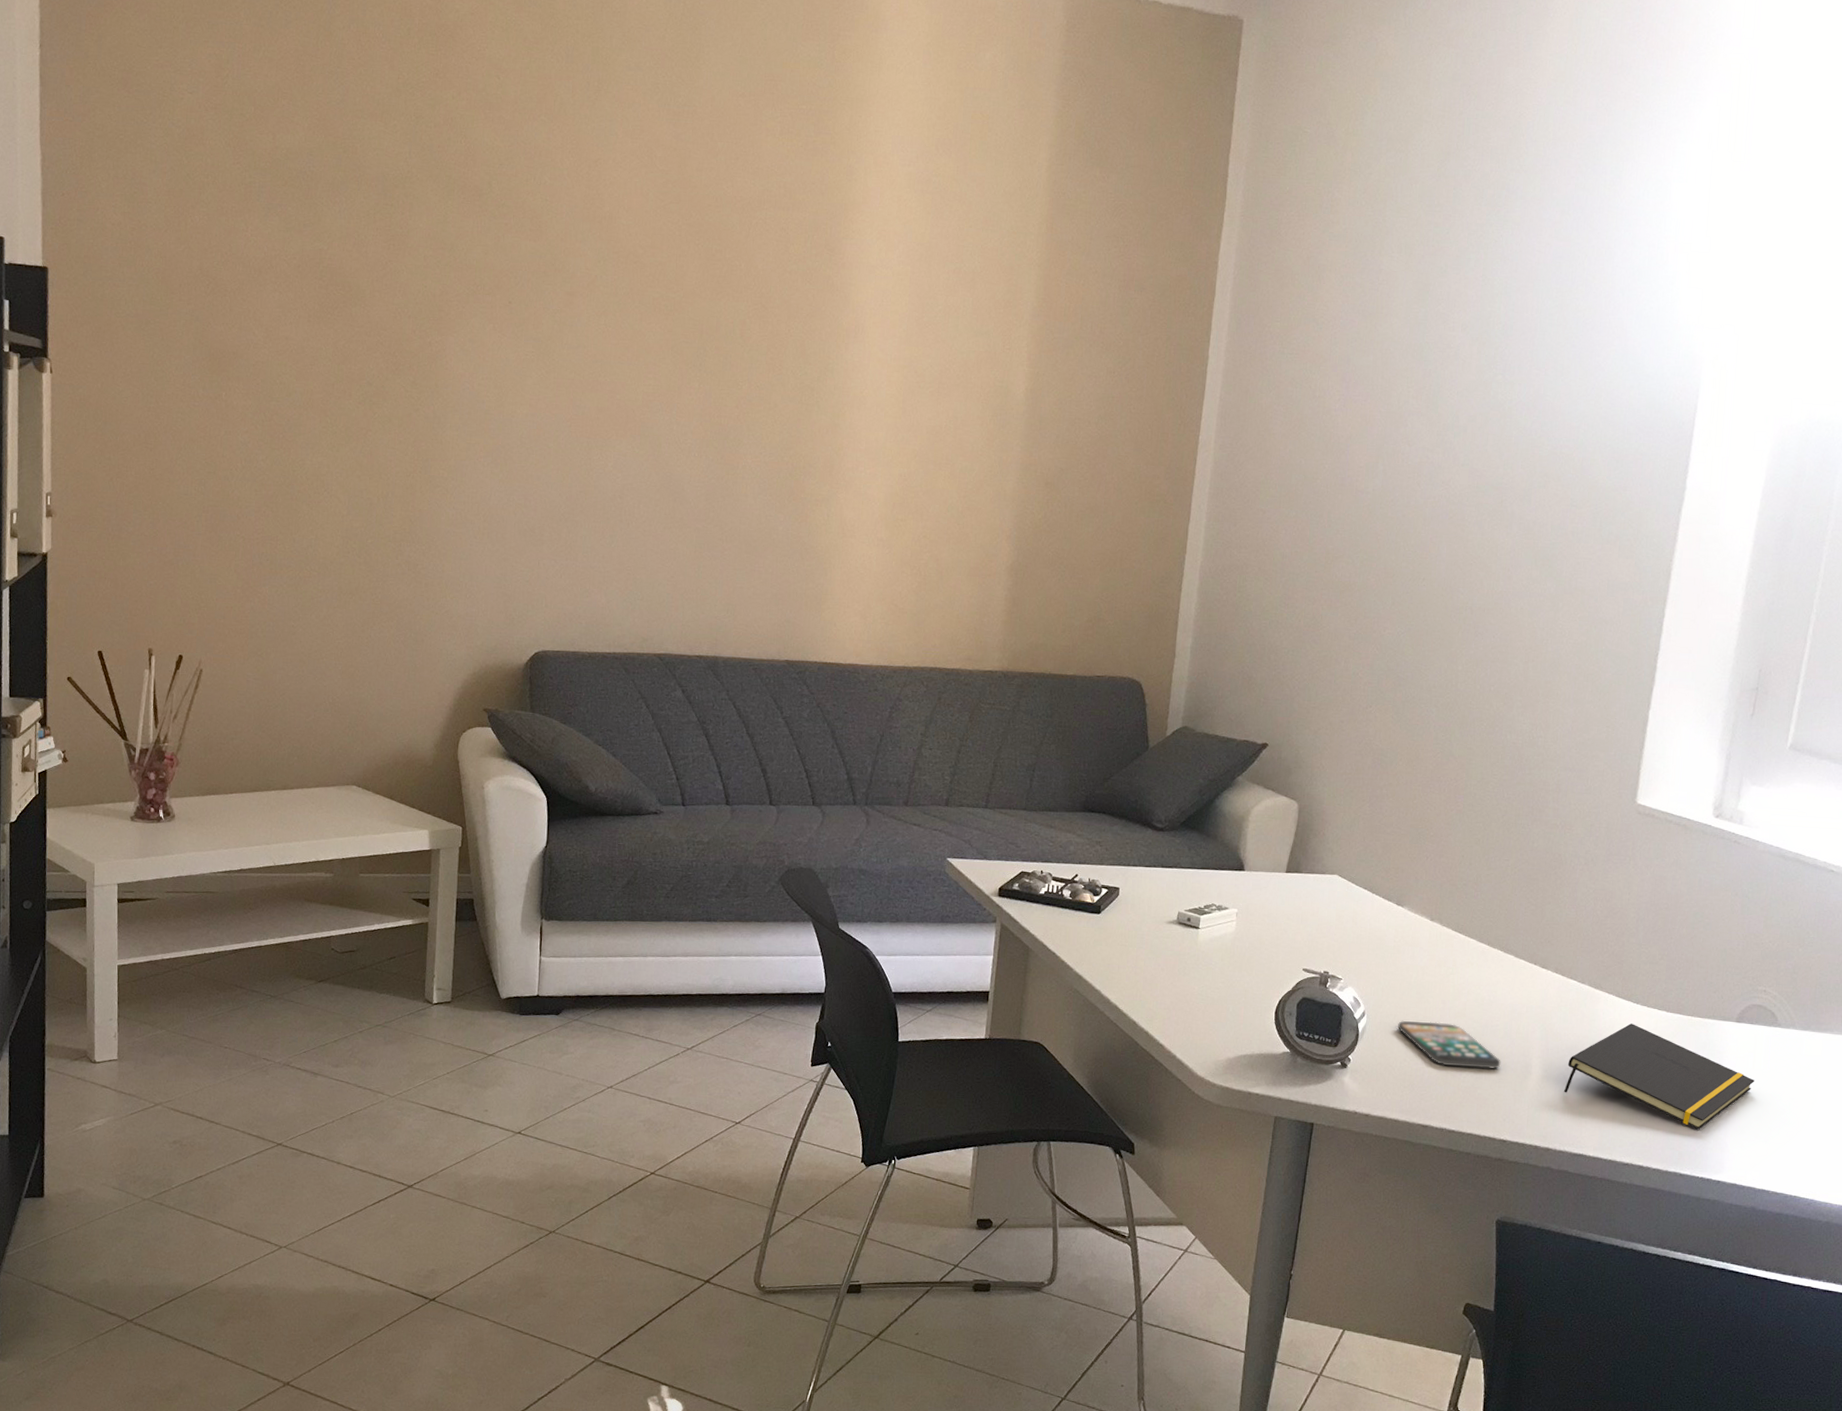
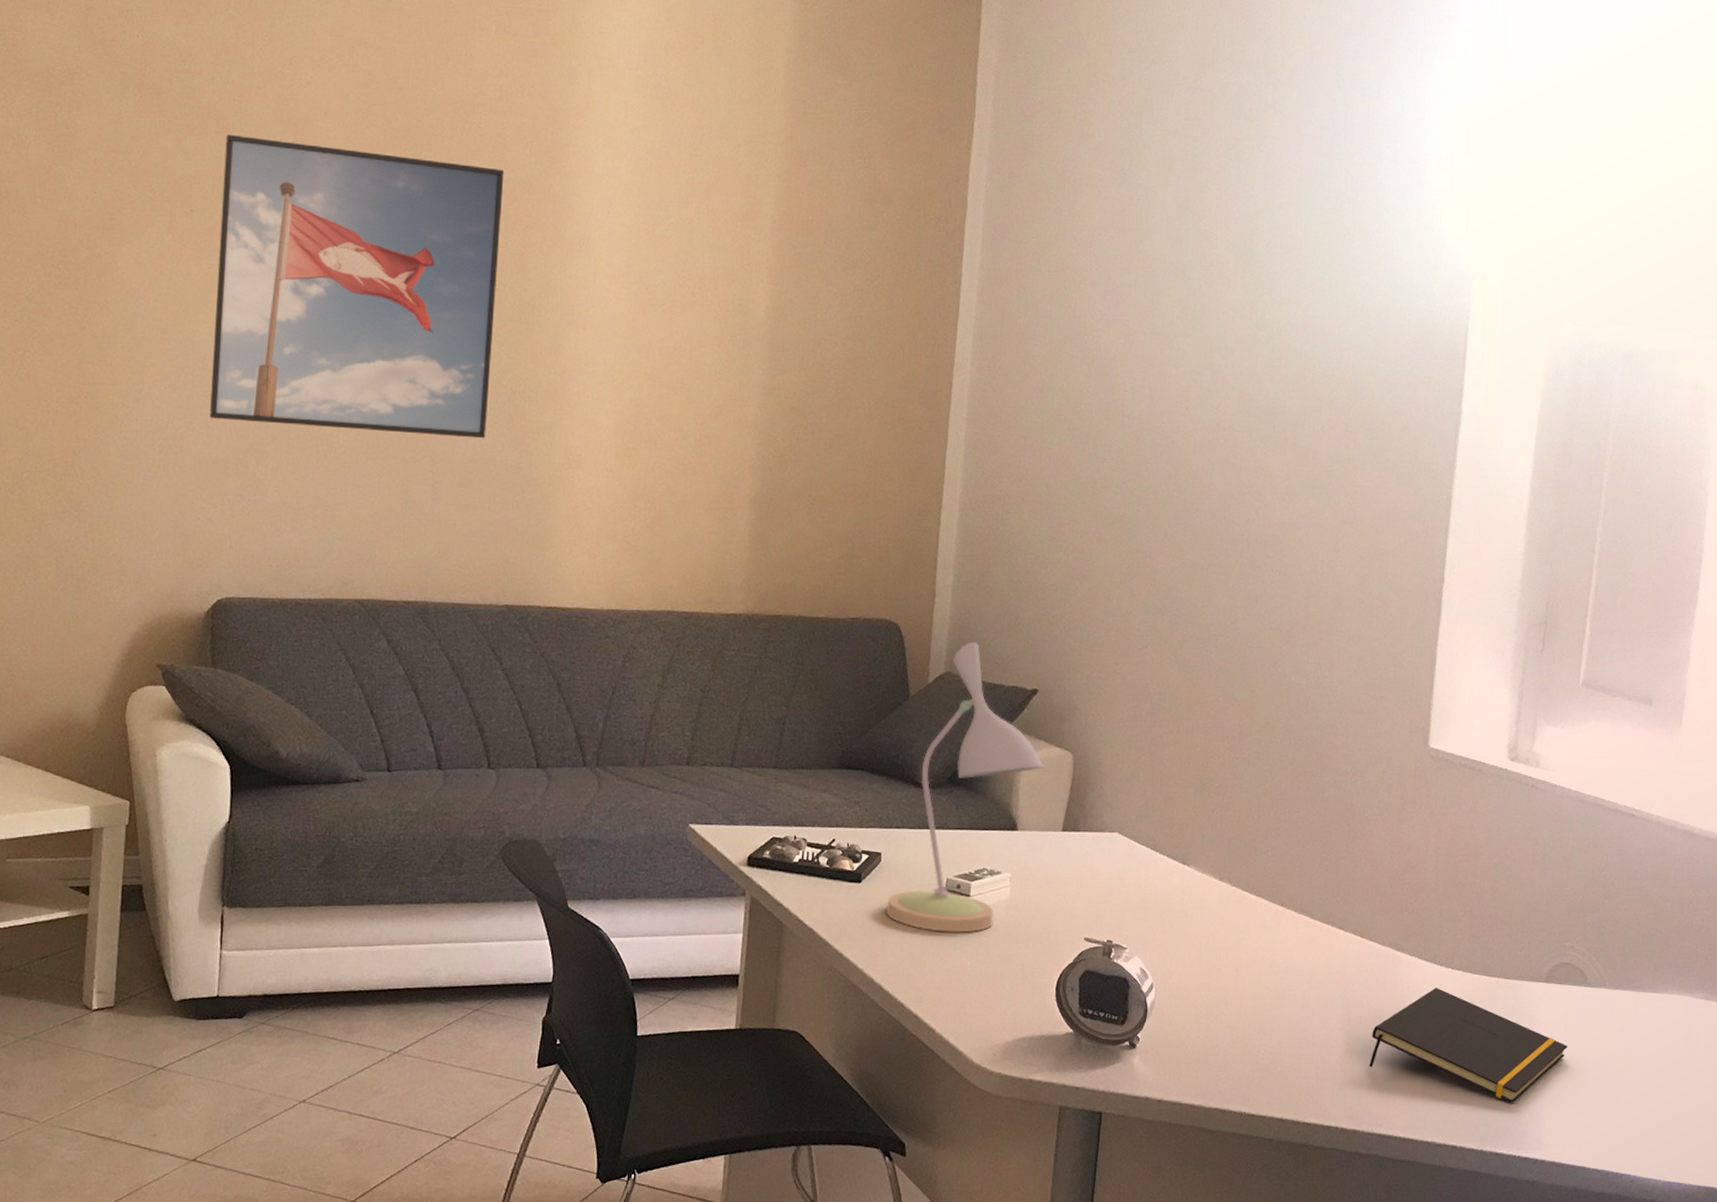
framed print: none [527,231,788,510] -> present [209,134,505,439]
desk lamp: none [1122,699,1271,961] -> present [885,641,1043,933]
smartphone: present [1398,1020,1501,1069] -> none [1189,992,1301,1044]

